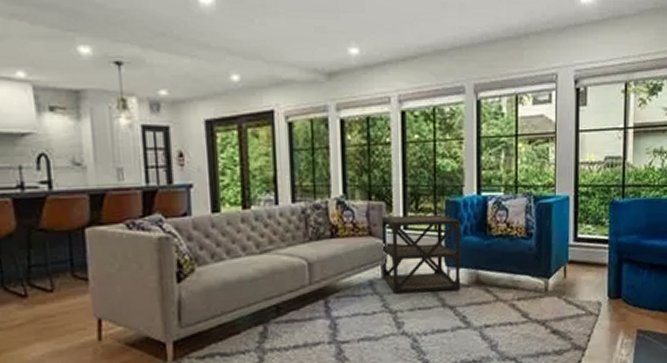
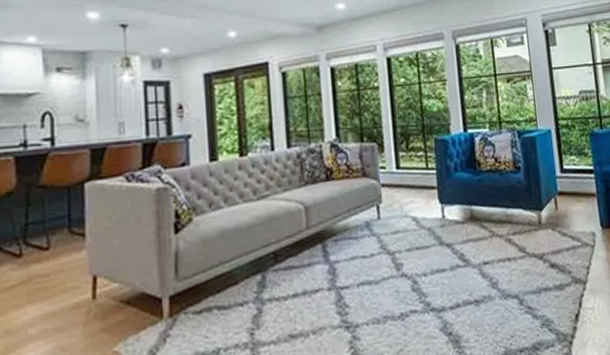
side table: present [381,214,461,293] -> none [374,152,456,234]

